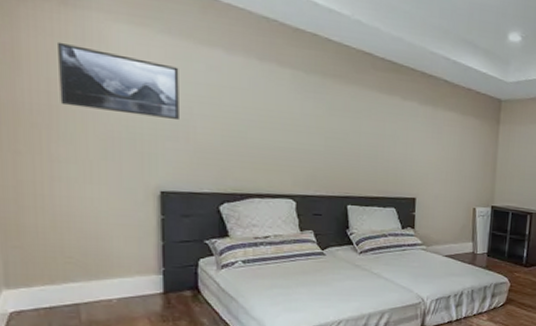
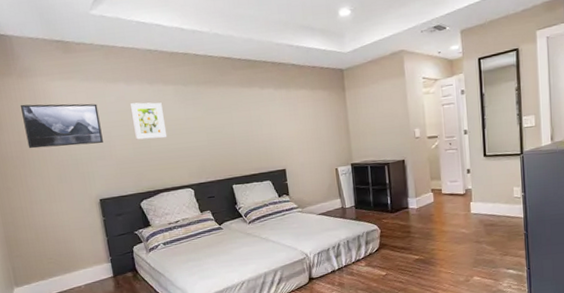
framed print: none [226,78,272,132] -> present [129,102,168,140]

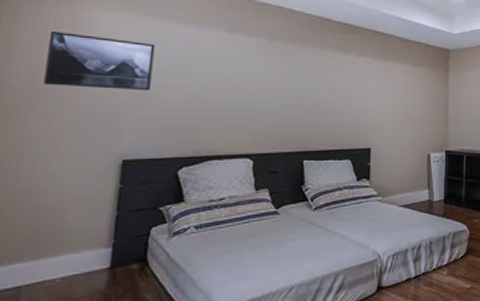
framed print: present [129,102,168,140] -> none [194,50,238,95]

